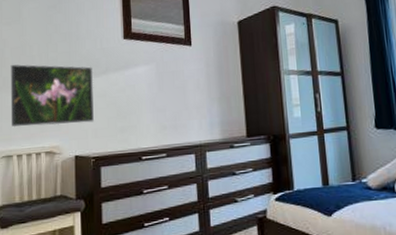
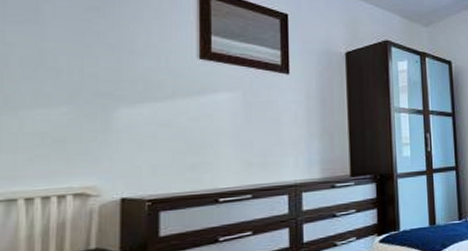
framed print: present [10,64,94,128] -> none [16,77,154,162]

